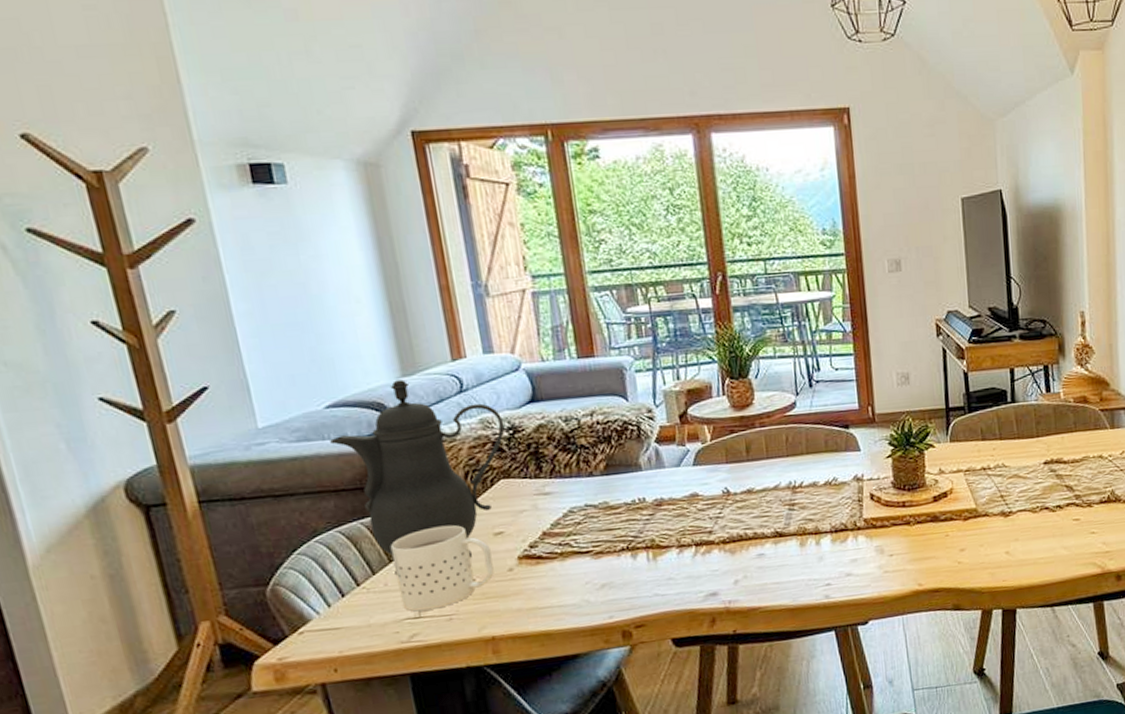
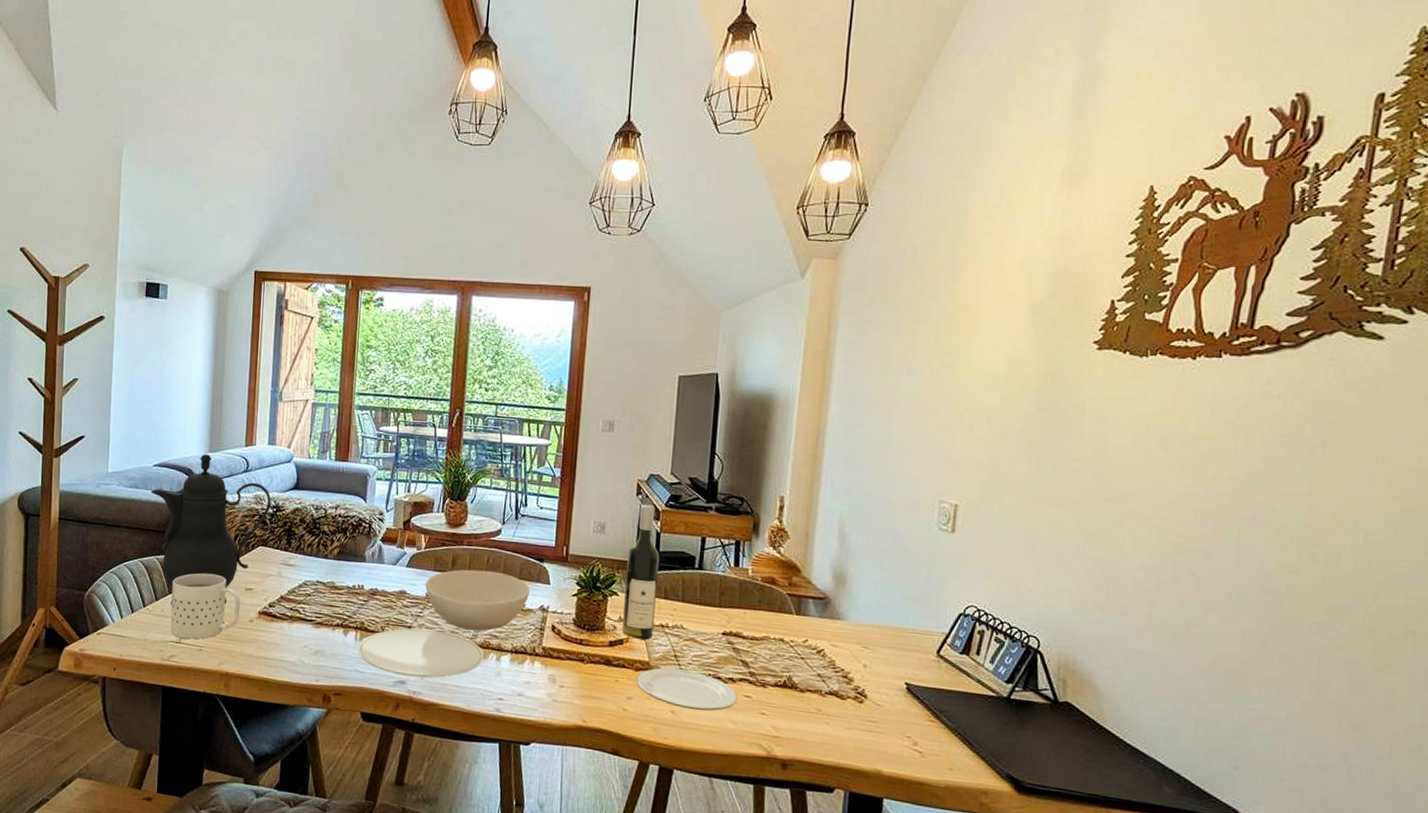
plate: none [653,527,802,588] -> present [358,628,484,678]
bowl: none [719,449,841,521] -> present [425,569,531,631]
bottle: none [937,344,976,489] -> present [622,504,660,640]
plate: none [966,507,1068,547] -> present [636,667,738,711]

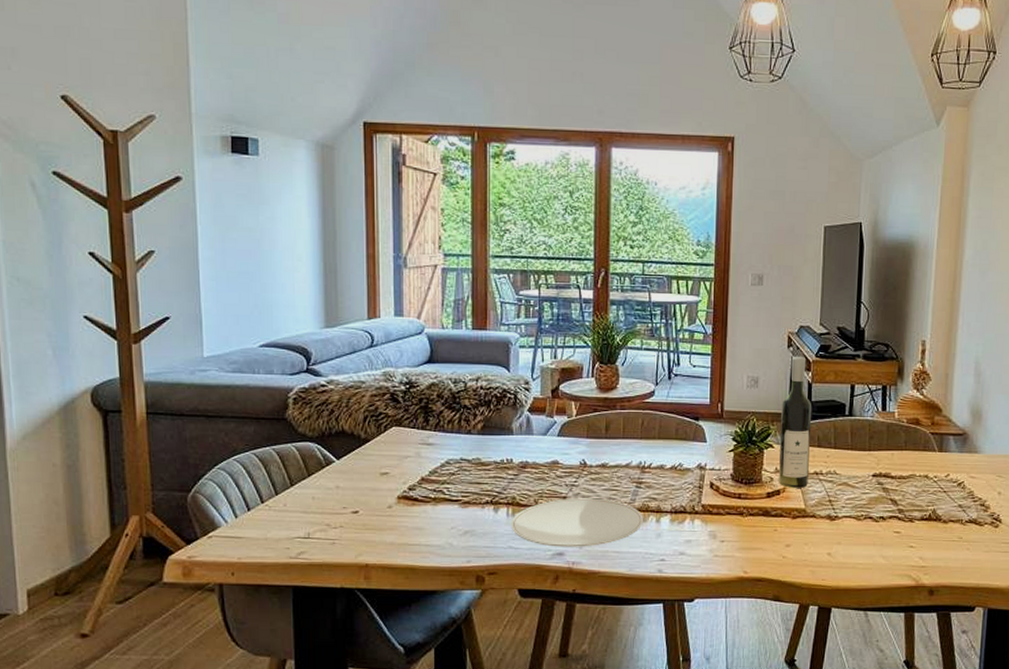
coffeepot: present [151,454,271,604] -> none [259,330,403,497]
mug: present [170,573,240,639] -> none [293,460,376,532]
bowl: present [425,569,531,631] -> none [579,433,687,495]
plate: present [636,667,738,711] -> none [794,513,889,550]

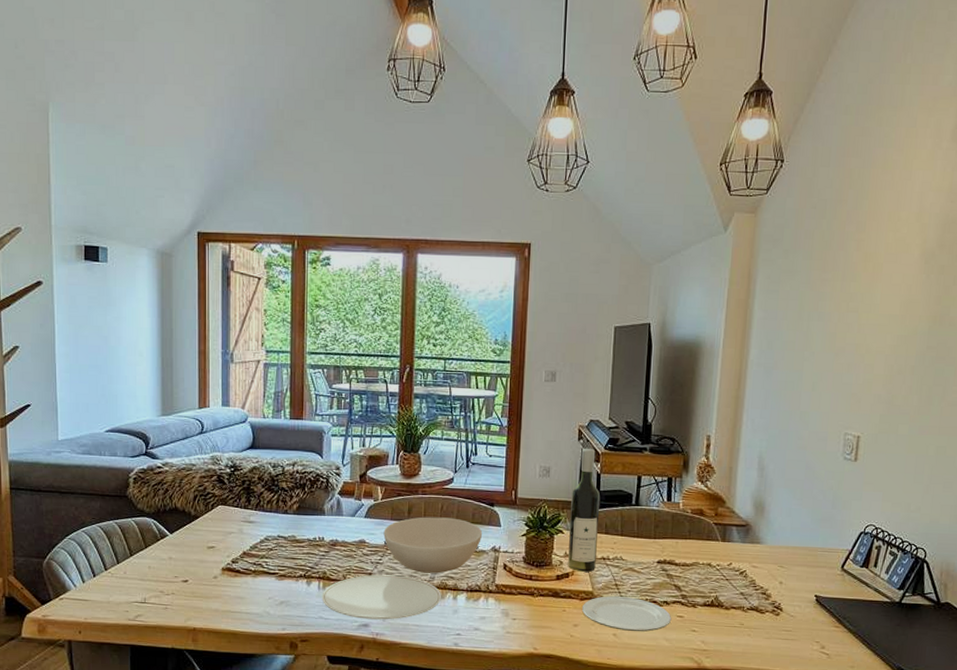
bowl: none [579,433,687,495] -> present [383,517,483,574]
plate: none [794,513,889,550] -> present [581,596,672,632]

